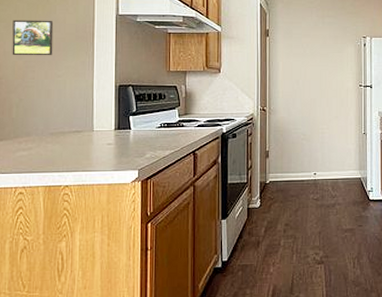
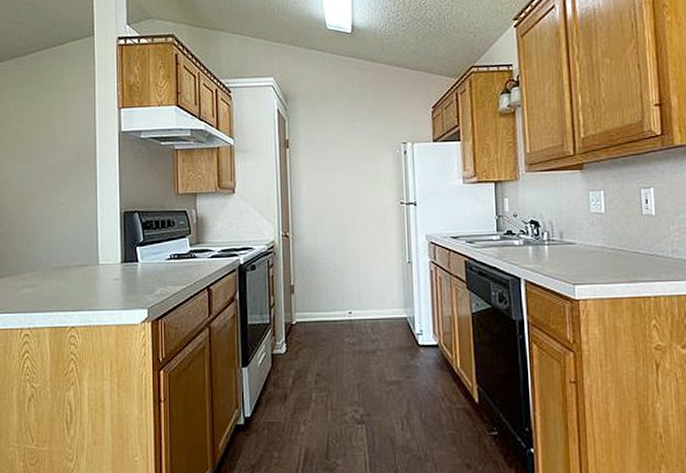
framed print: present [12,19,54,56] -> none [13,141,54,183]

